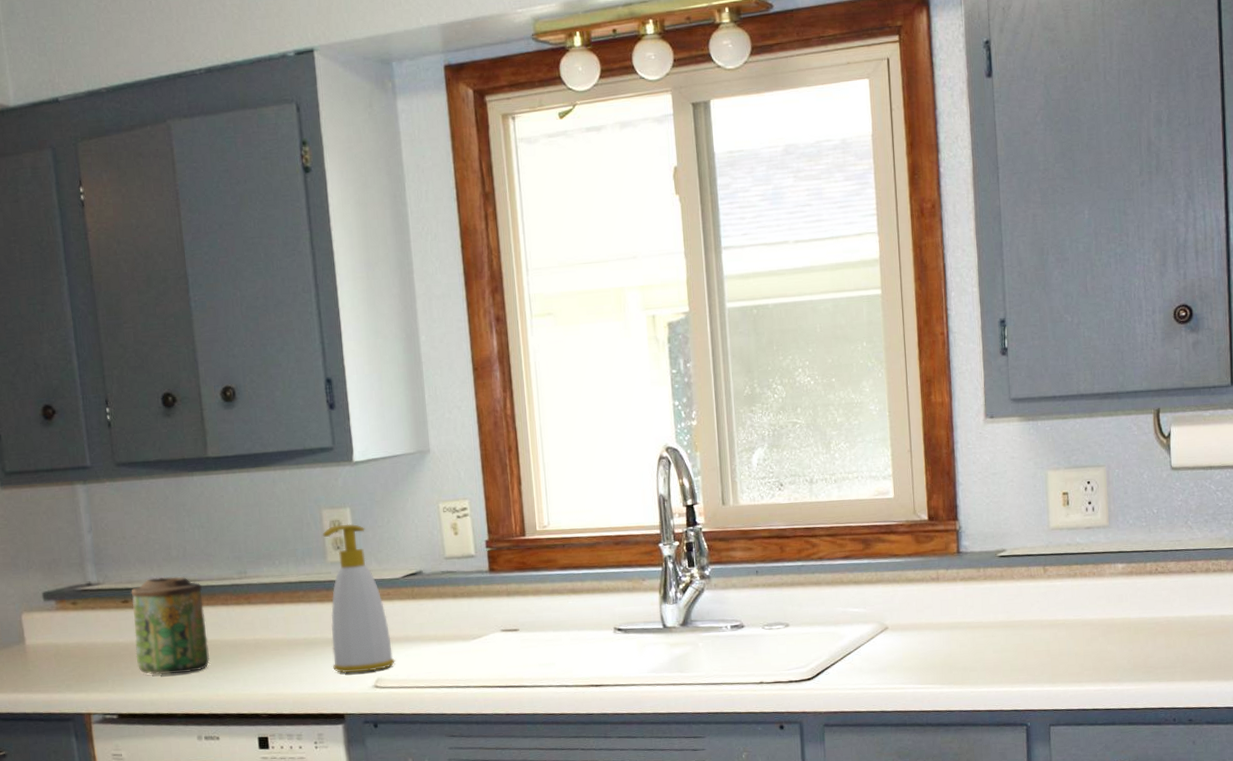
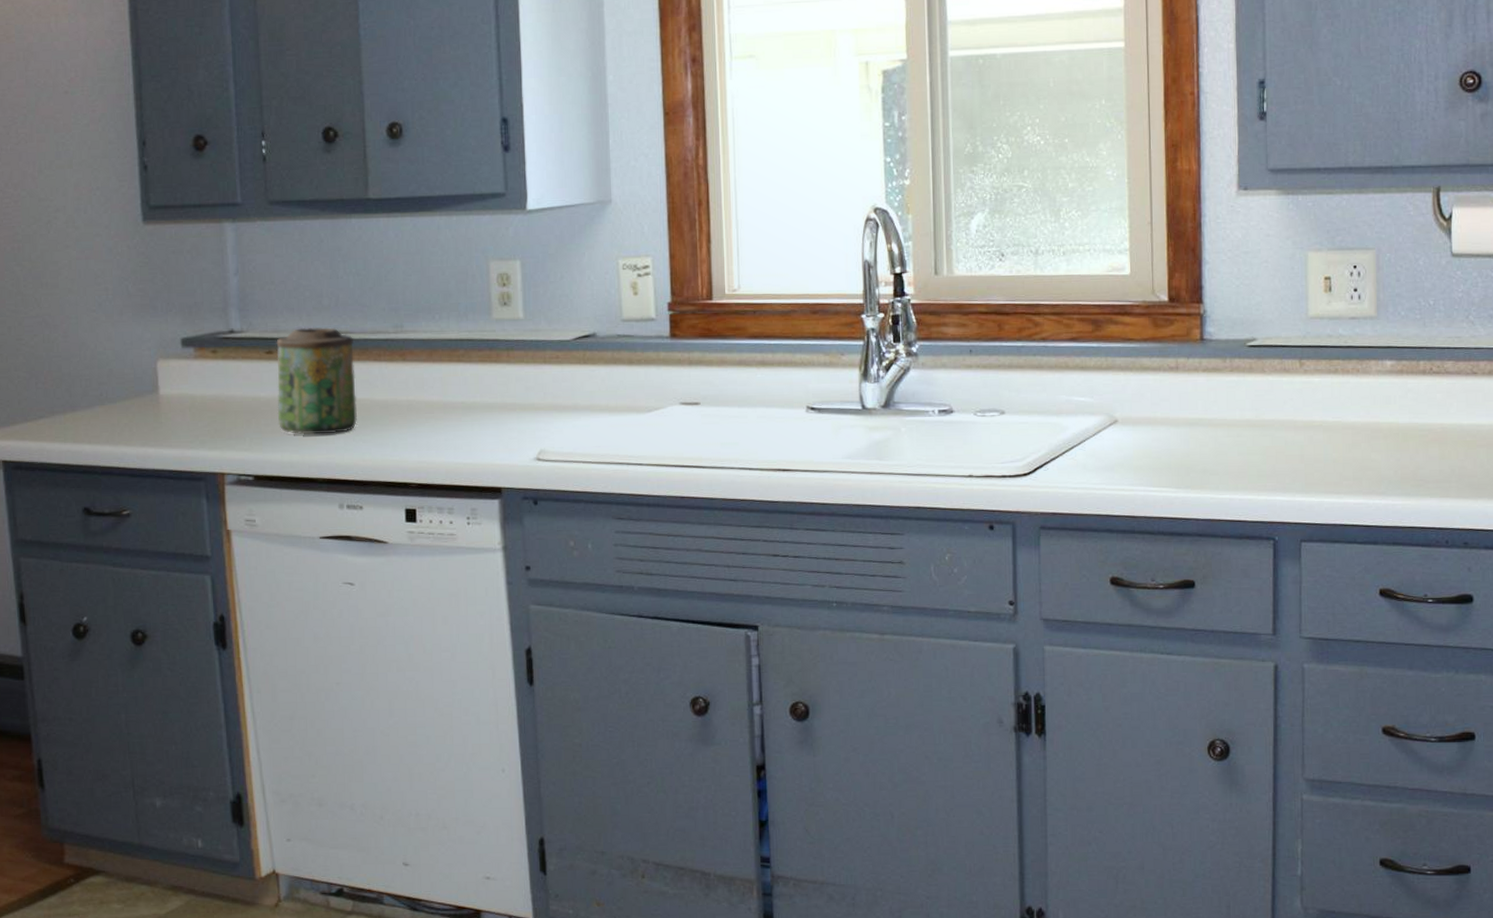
soap bottle: present [323,523,395,673] -> none [489,277,561,443]

